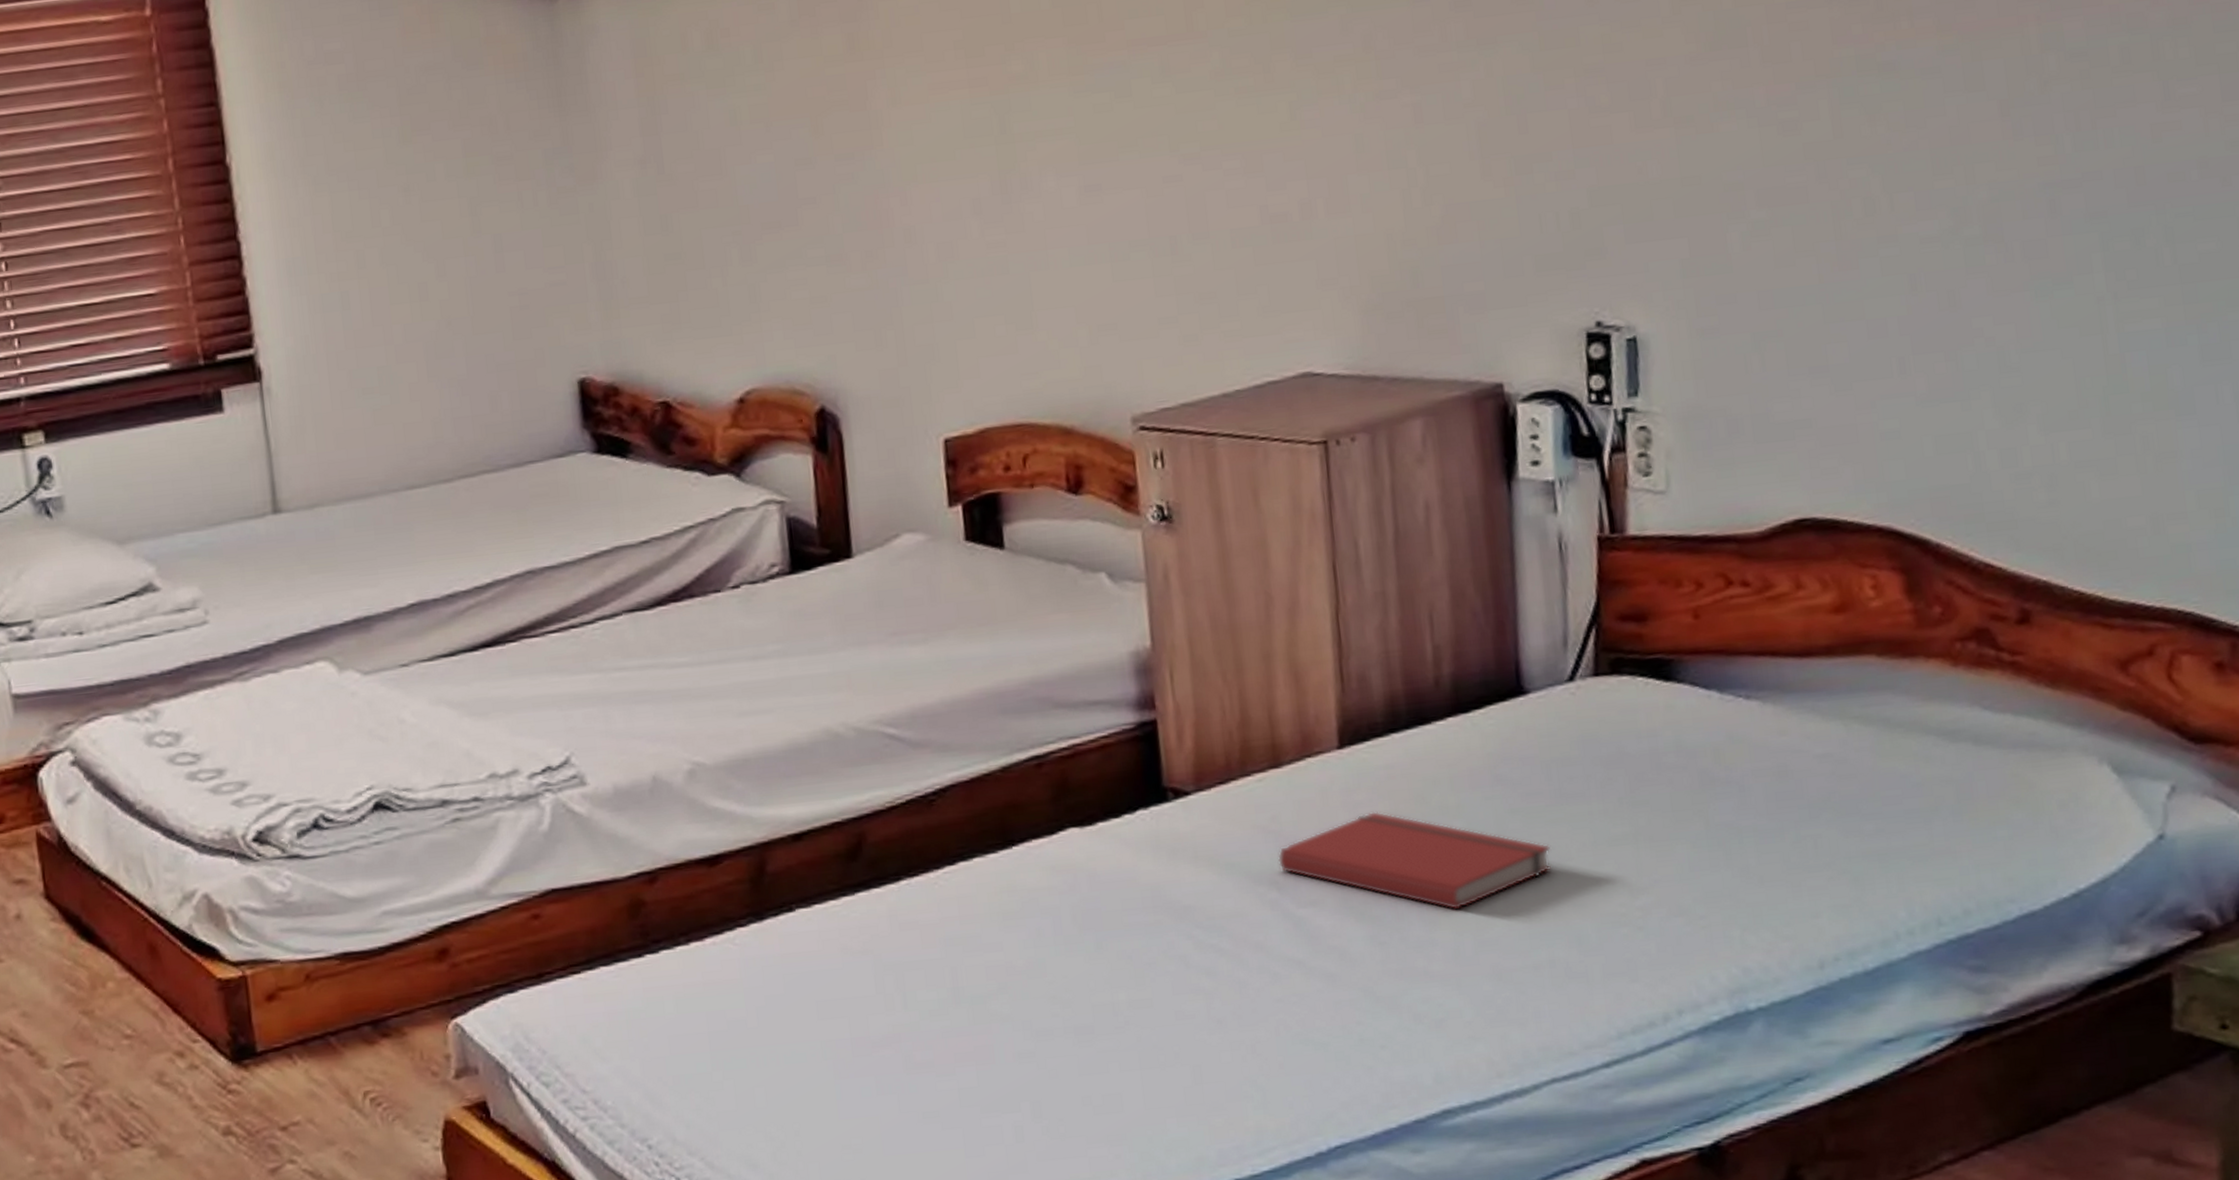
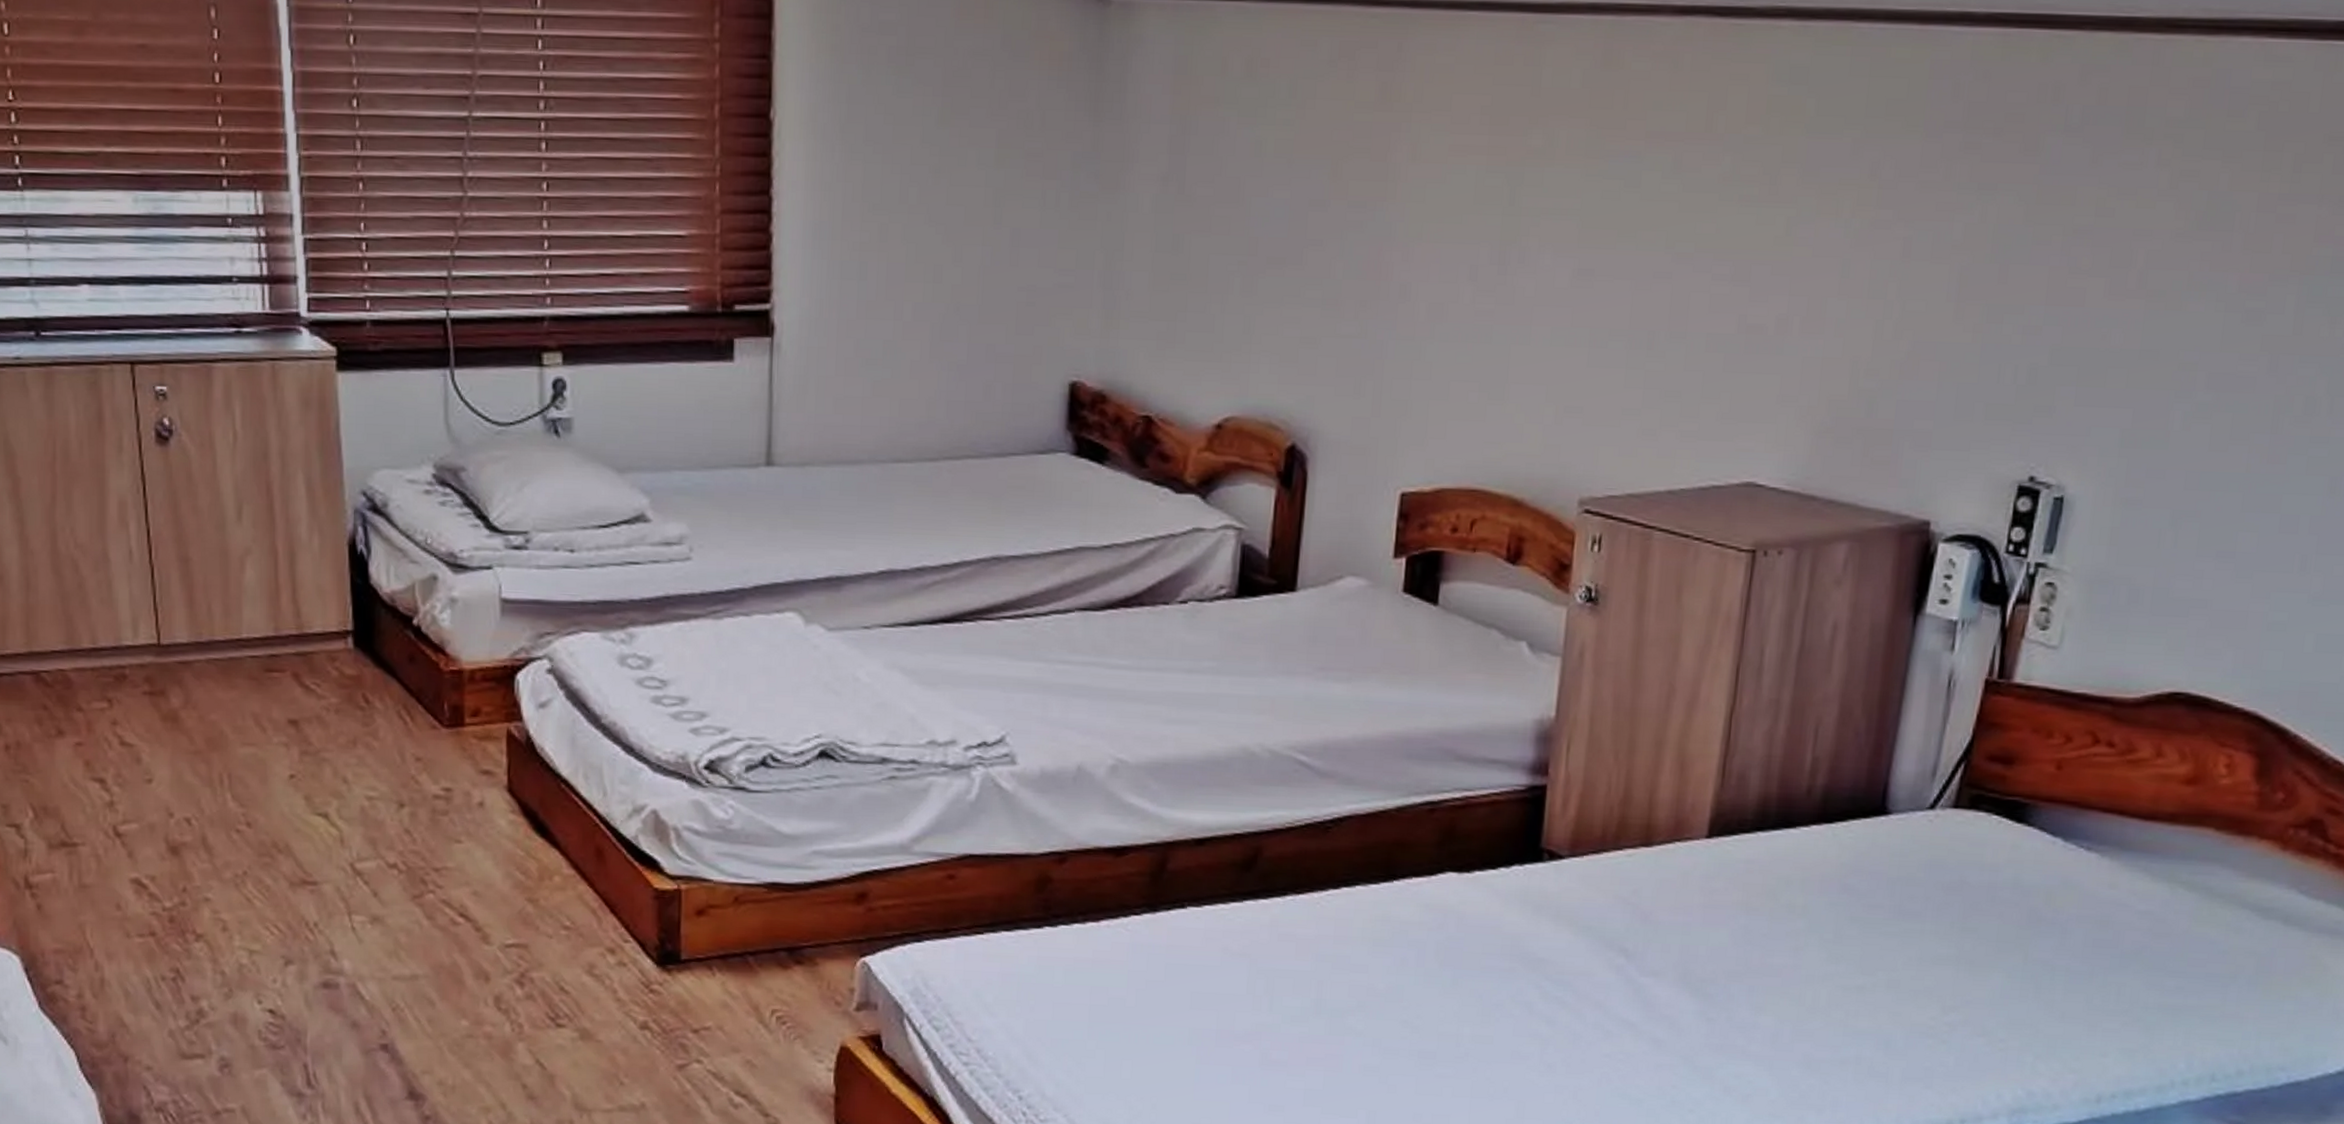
book: present [1278,811,1551,910] -> none [1631,899,1879,1000]

